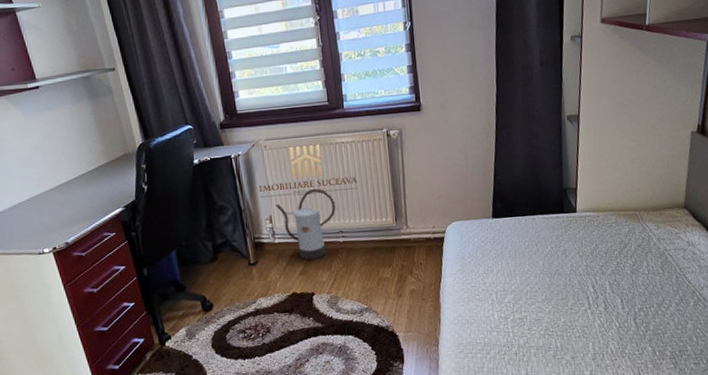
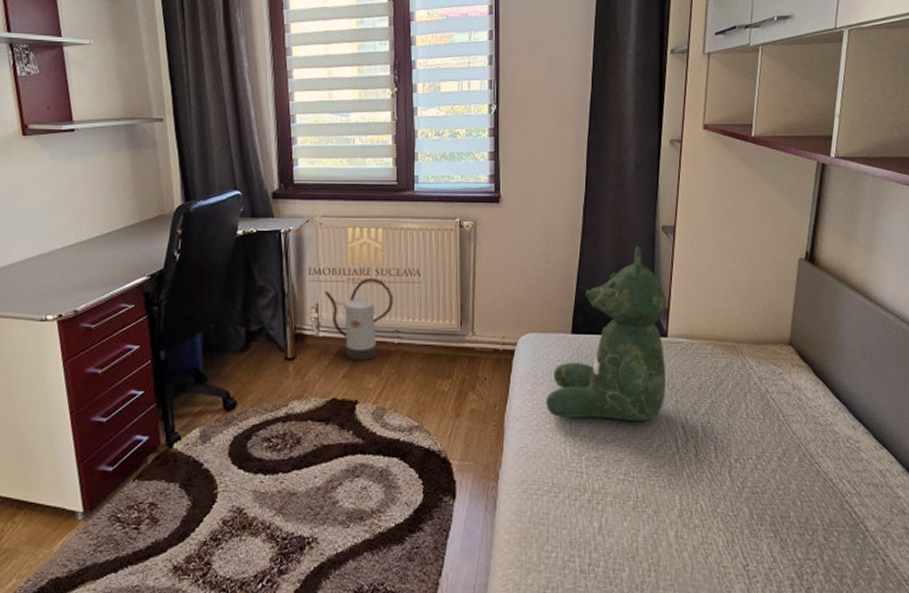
teddy bear: none [473,136,577,290] -> present [545,246,666,421]

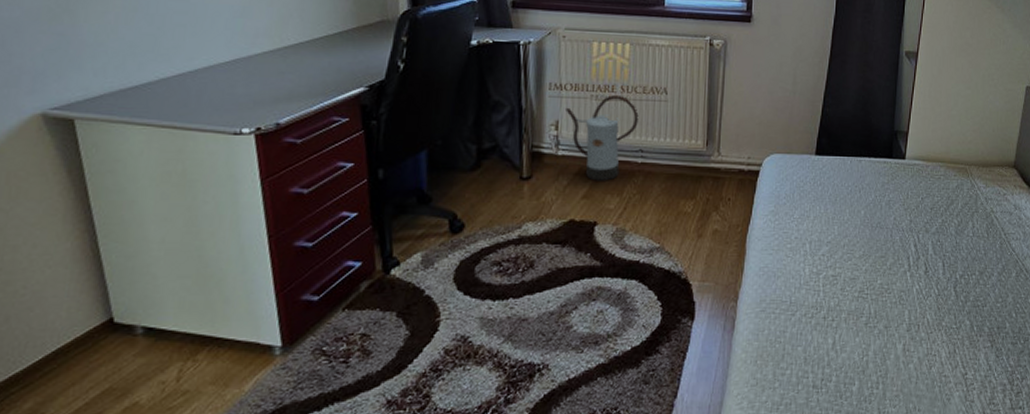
teddy bear: present [545,246,666,421] -> none [787,71,906,240]

